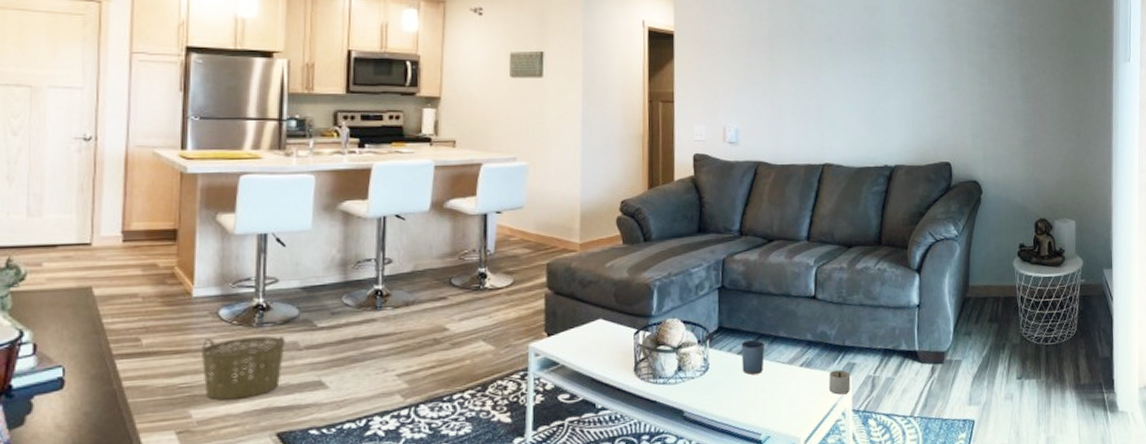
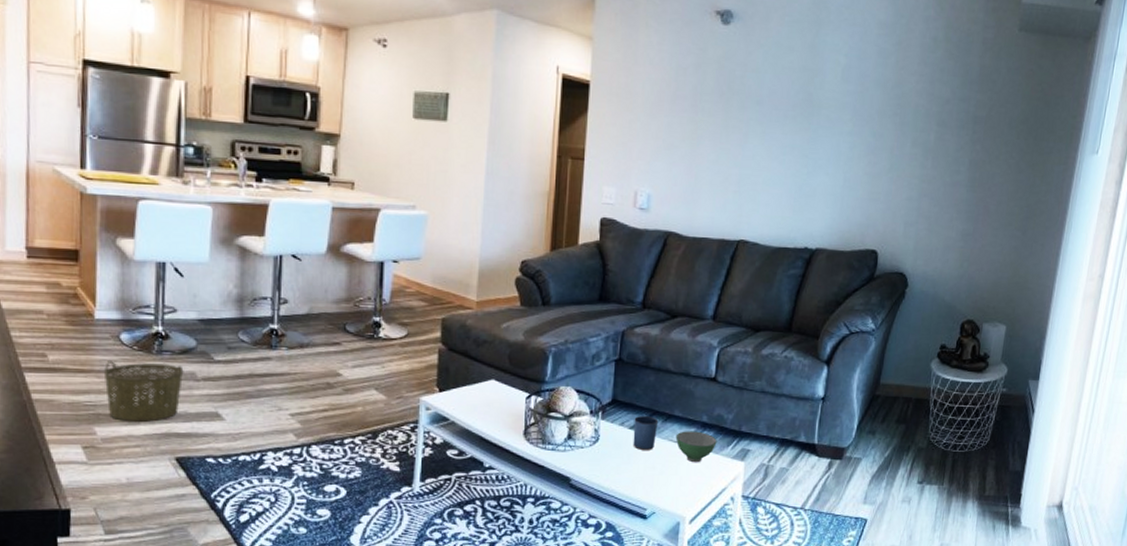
bowl: none [783,350,823,382] -> present [675,431,717,463]
candle: present [829,369,851,395] -> none [720,454,744,480]

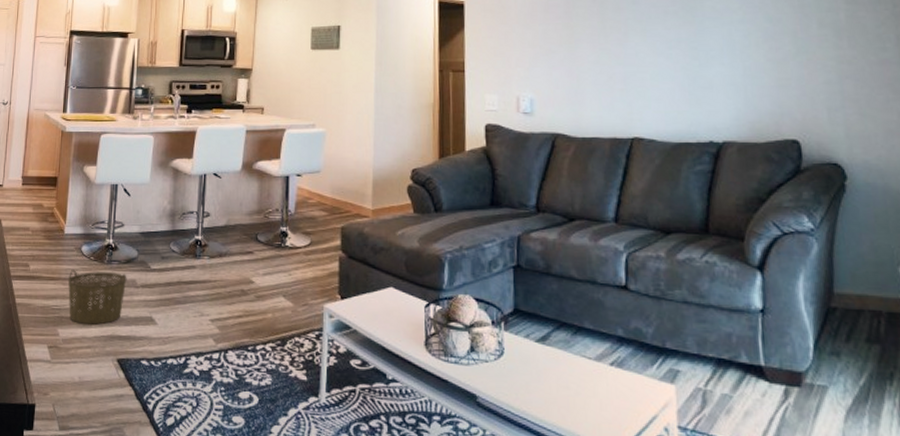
mug: present [633,416,659,450] -> none [540,328,568,367]
bowl: present [675,431,717,463] -> none [589,346,638,384]

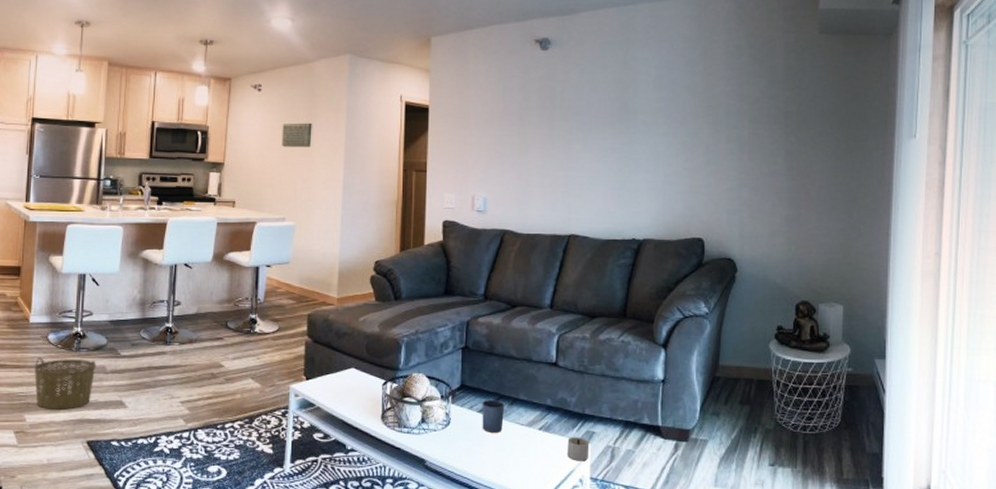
mug: none [540,328,568,367] -> present [482,400,505,433]
candle: none [646,375,675,406] -> present [567,437,589,462]

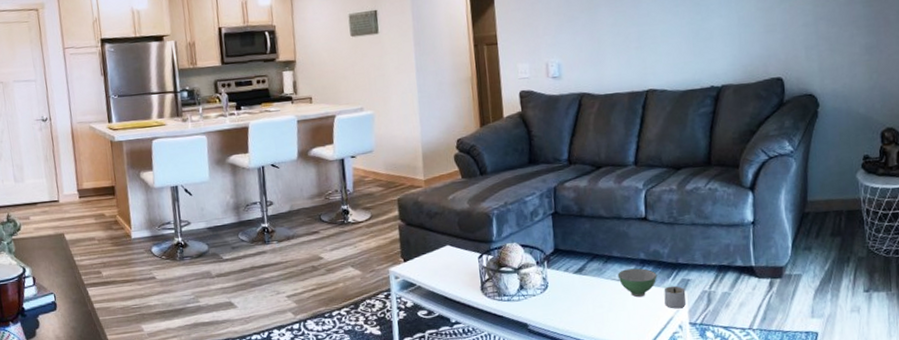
basket: present [34,356,96,410] -> none [143,267,202,318]
mug: present [482,400,505,433] -> none [577,260,600,292]
bowl: none [522,414,562,445] -> present [617,268,657,298]

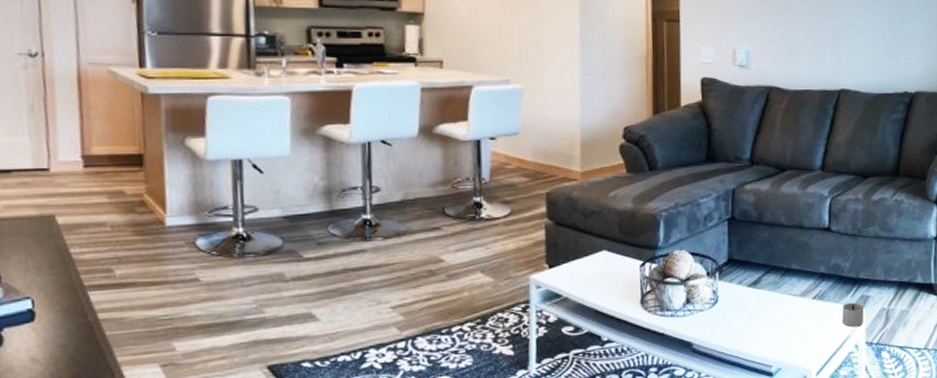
bowl: present [617,268,657,298] -> none [795,282,836,315]

